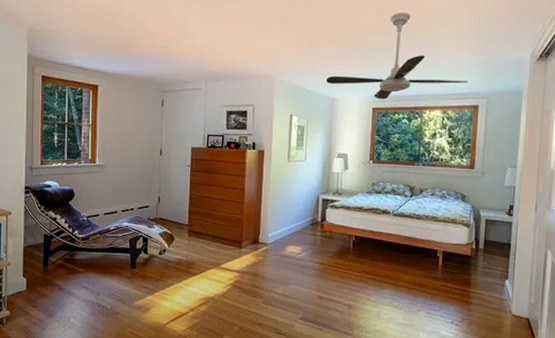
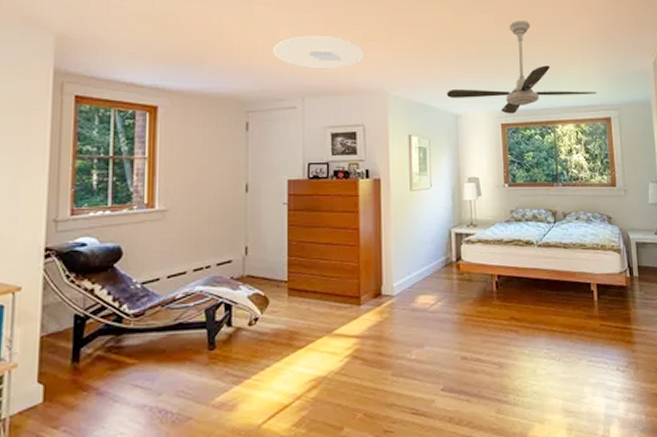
ceiling light: none [184,28,258,57] -> present [273,36,364,69]

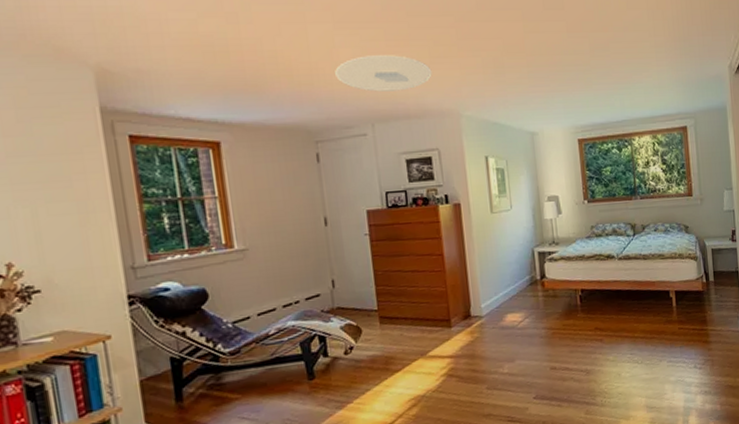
ceiling fan: present [446,20,597,114] -> none [520,27,673,129]

